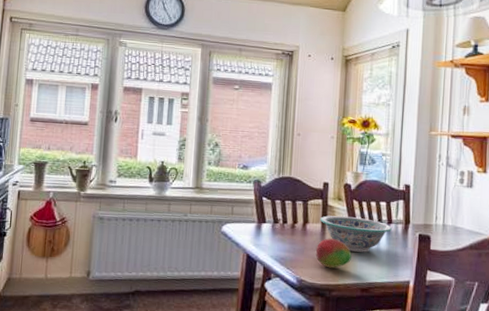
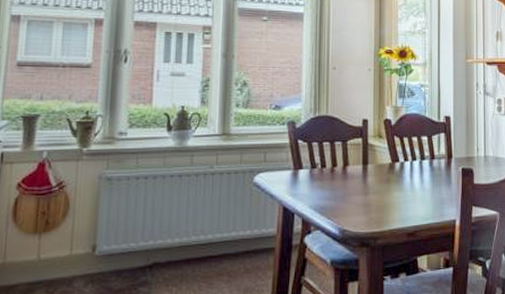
fruit: present [315,238,352,268] -> none [357,180,395,214]
decorative bowl: present [319,215,392,253] -> none [360,154,435,193]

